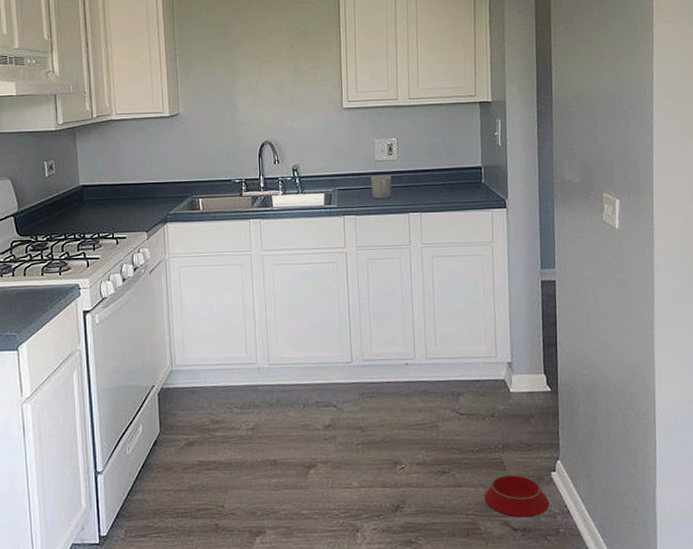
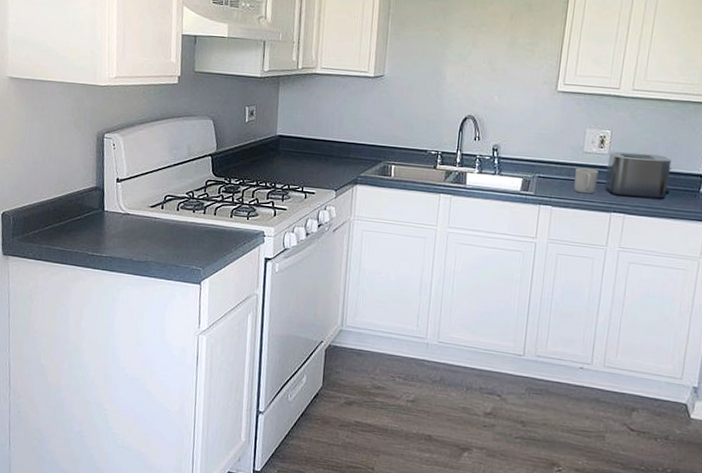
toaster: none [398,154,456,198] -> present [605,151,672,200]

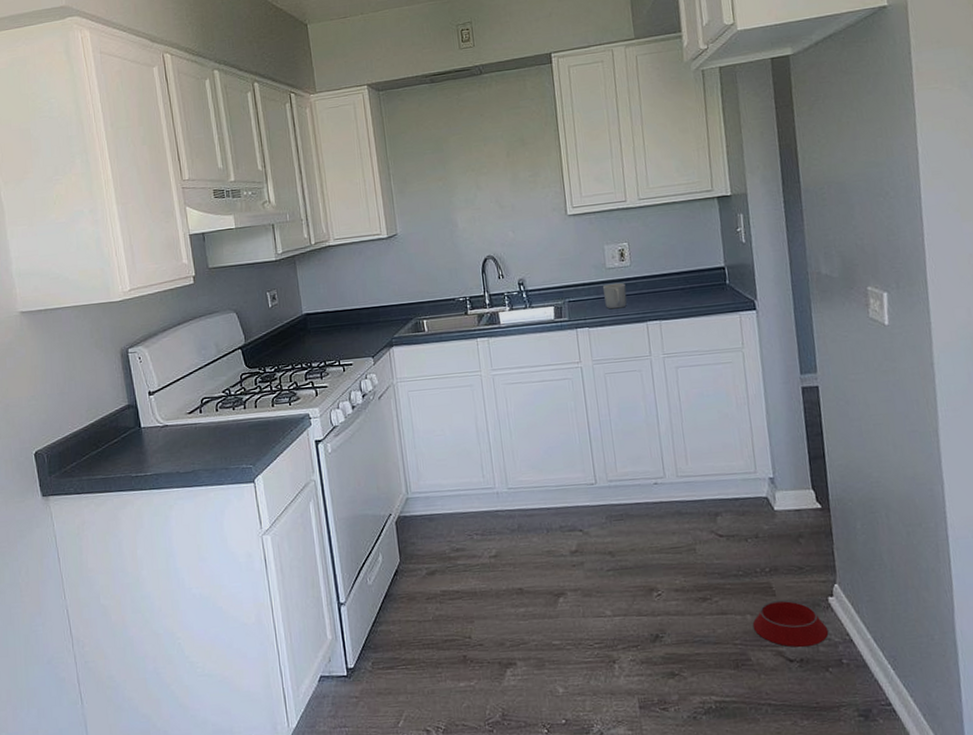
toaster: present [605,151,672,200] -> none [631,256,698,305]

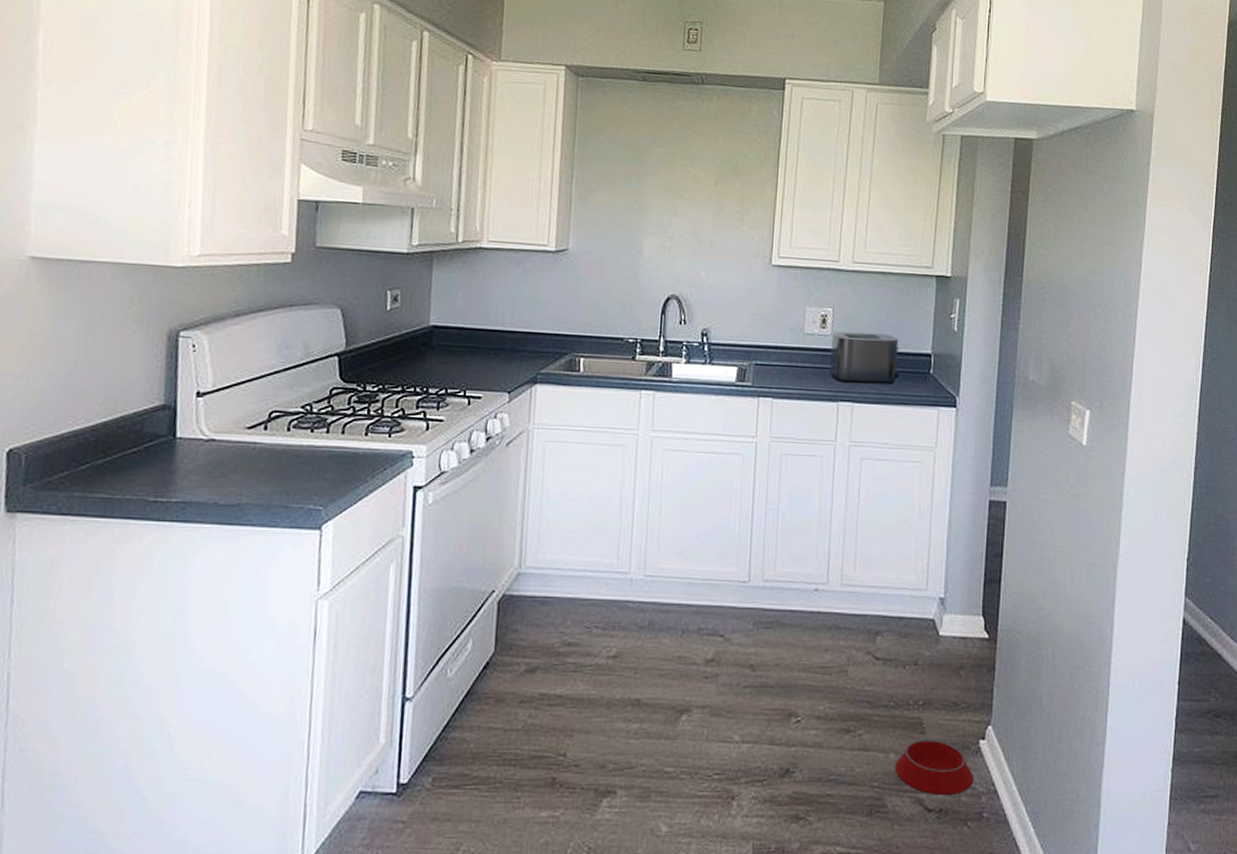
mug: present [602,283,627,310] -> none [795,351,822,382]
toaster: none [631,256,698,305] -> present [830,331,900,385]

